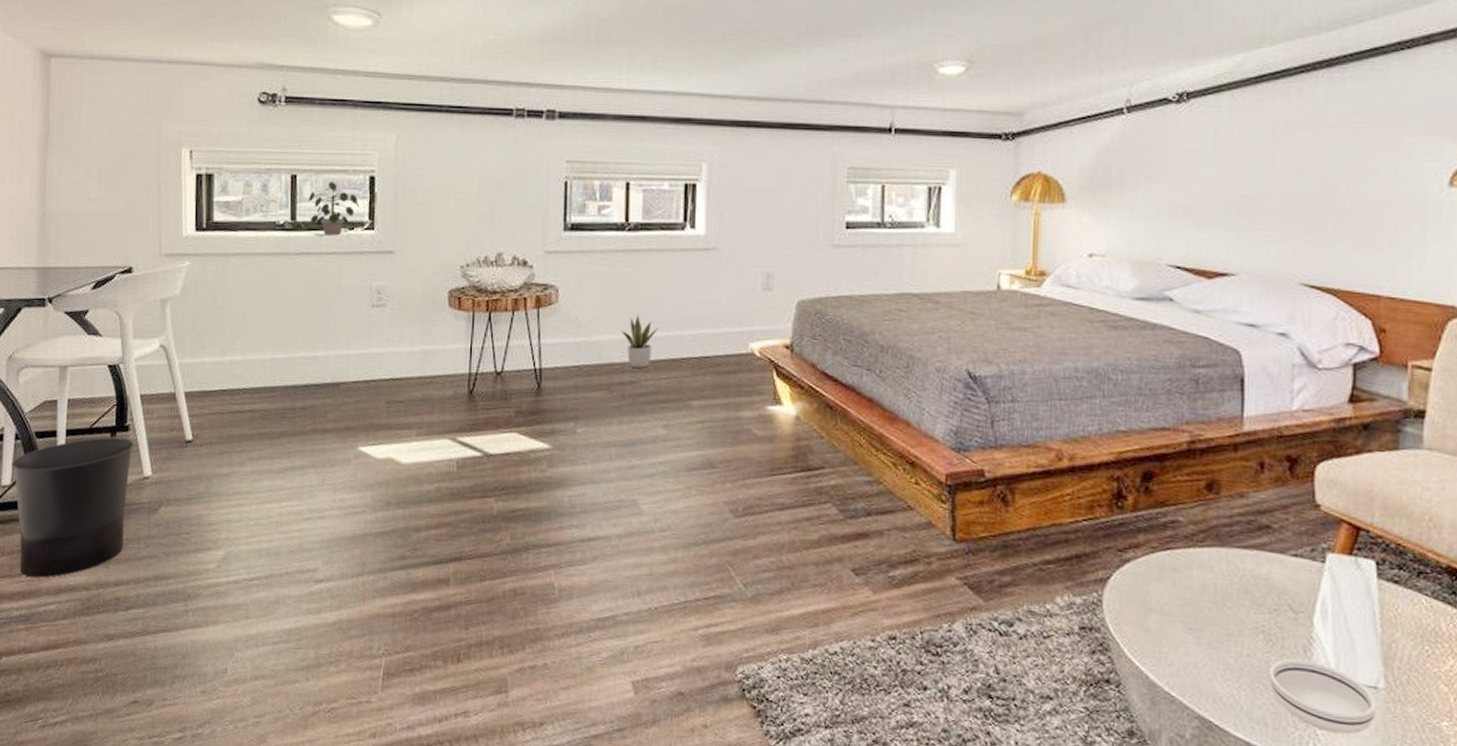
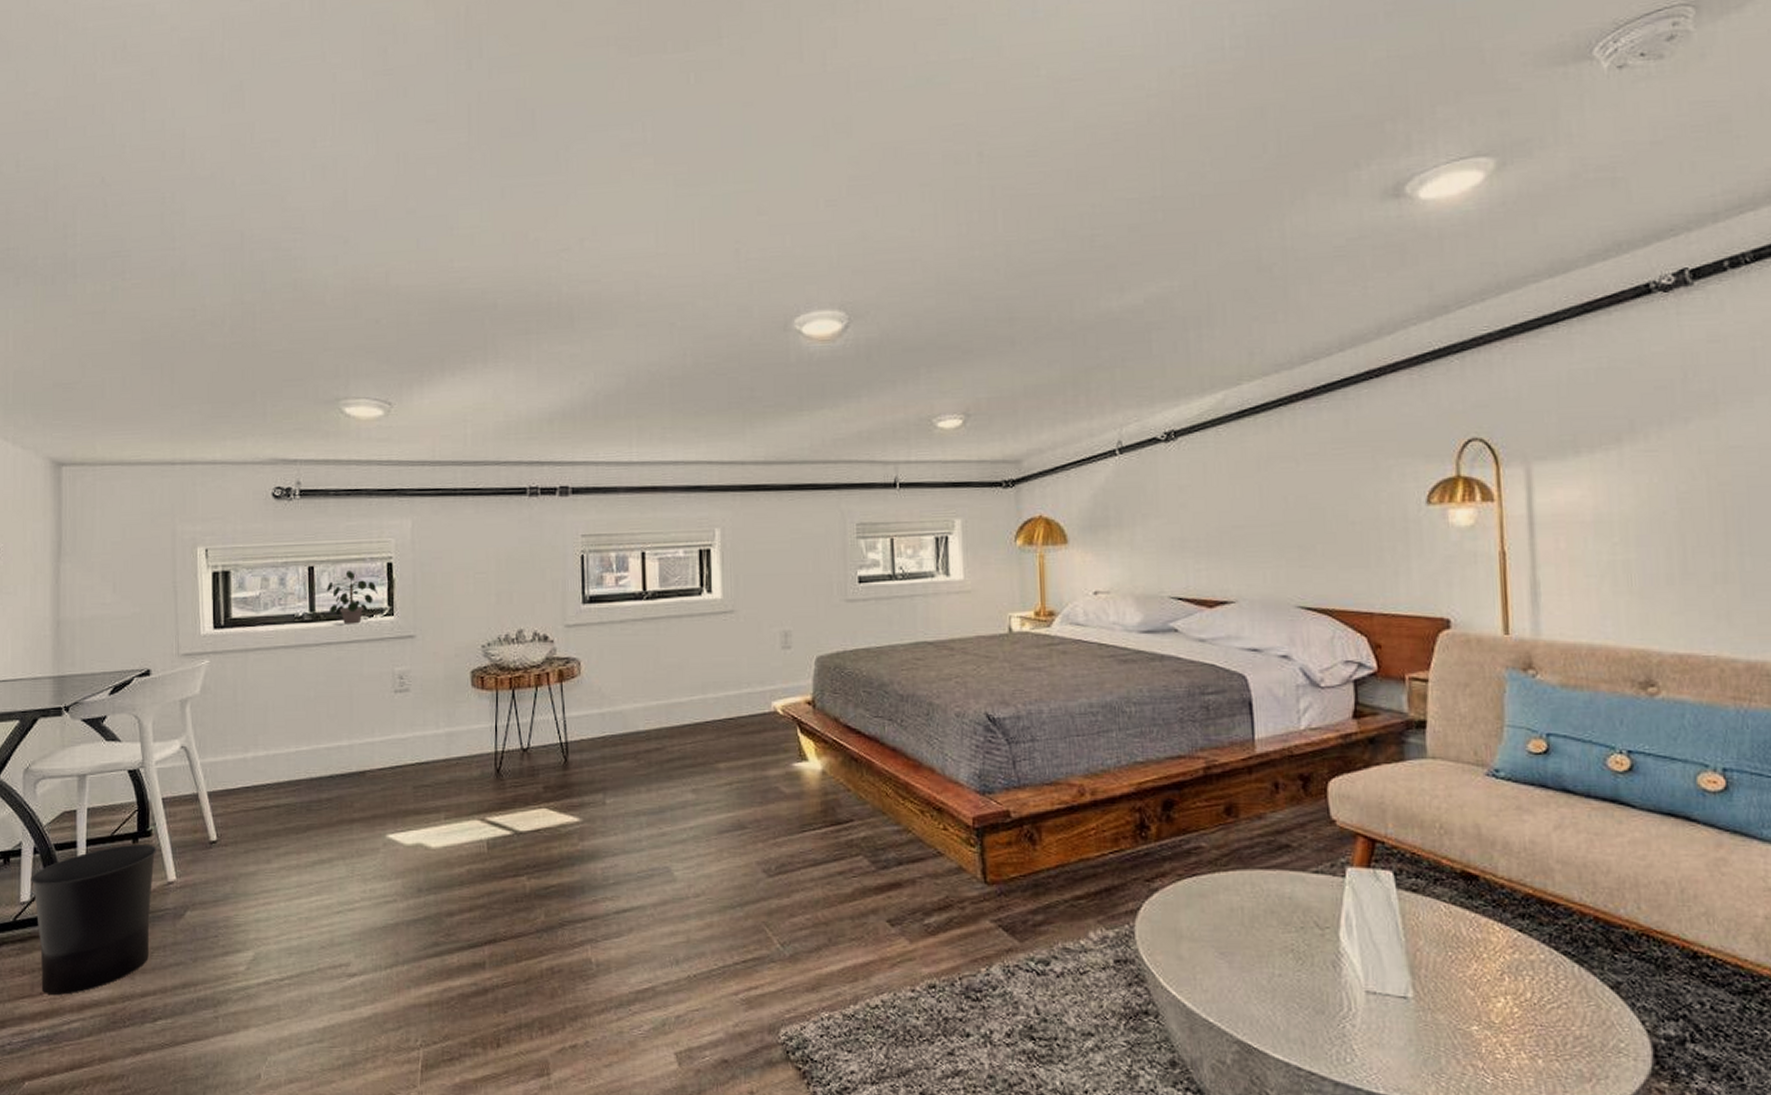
potted plant: present [621,314,660,369] -> none [644,681,683,735]
bowl: present [1270,658,1377,735] -> none [1302,975,1408,1047]

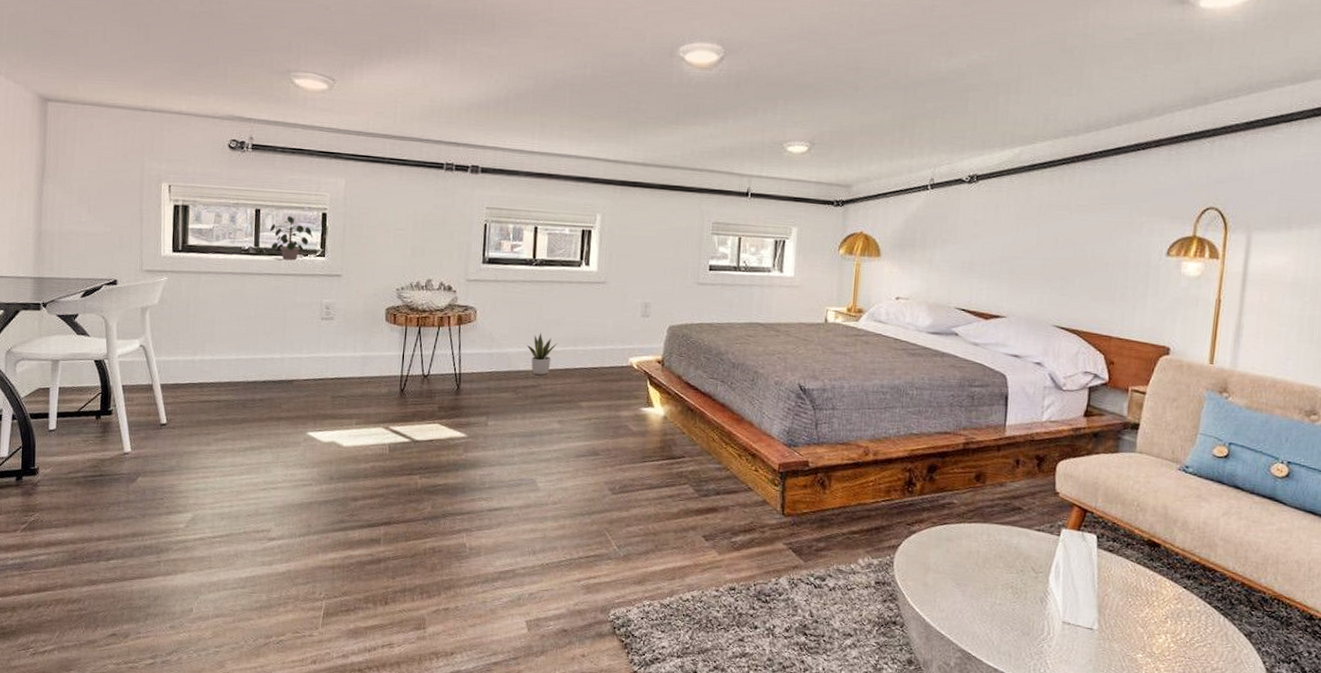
waste bin: present [30,843,157,995] -> none [9,420,116,533]
potted plant: none [644,681,683,735] -> present [526,332,558,376]

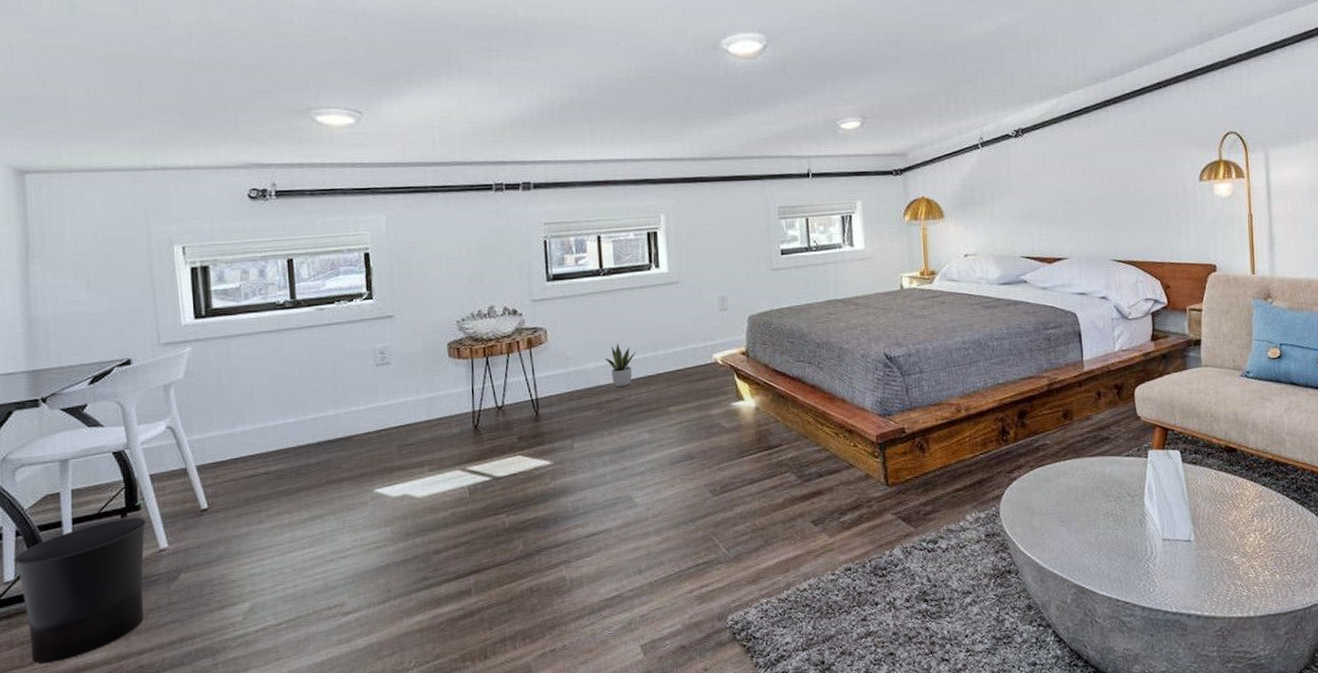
waste bin: none [9,420,116,533] -> present [14,517,147,664]
potted plant: present [270,216,313,261] -> none [307,261,357,309]

